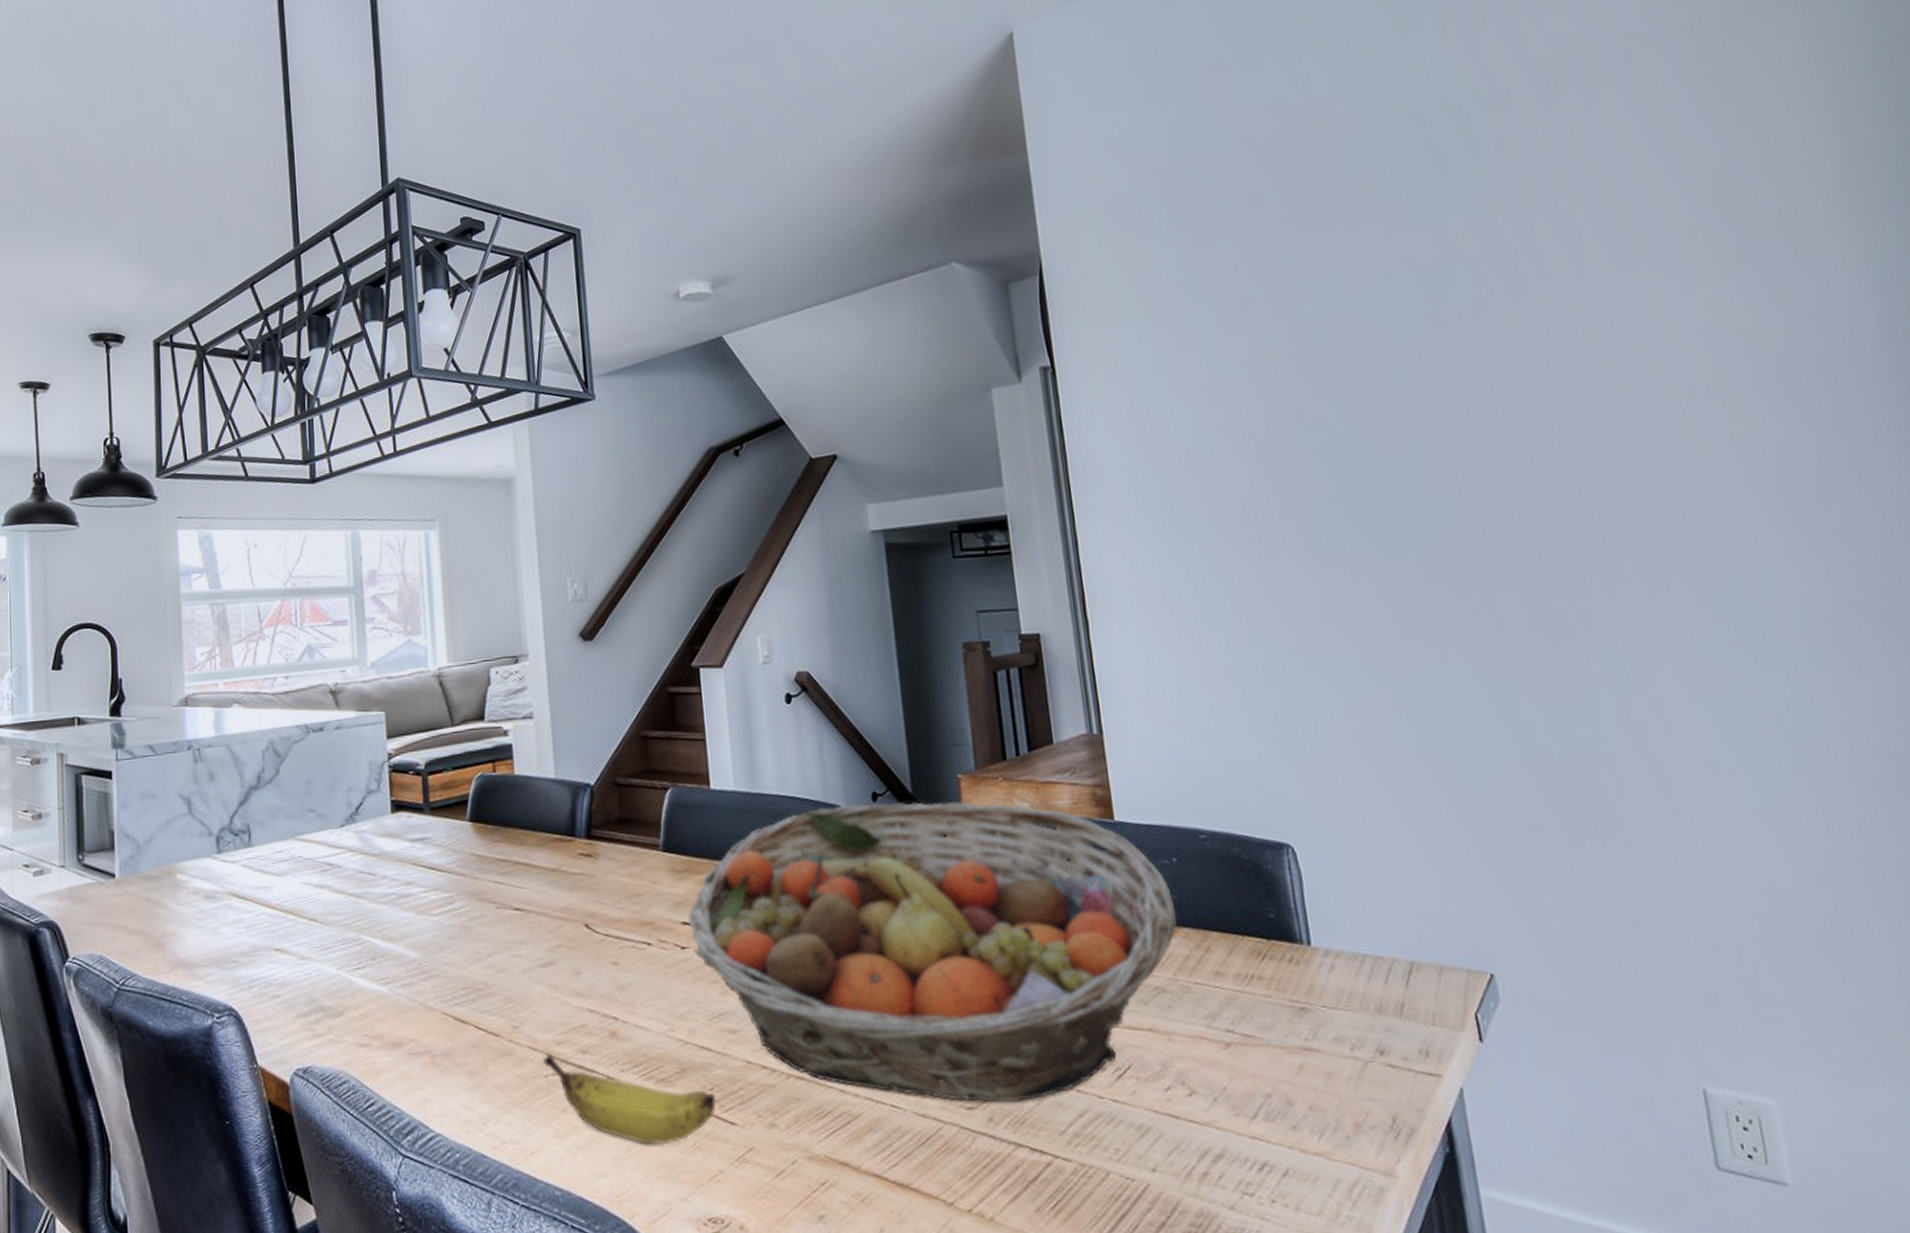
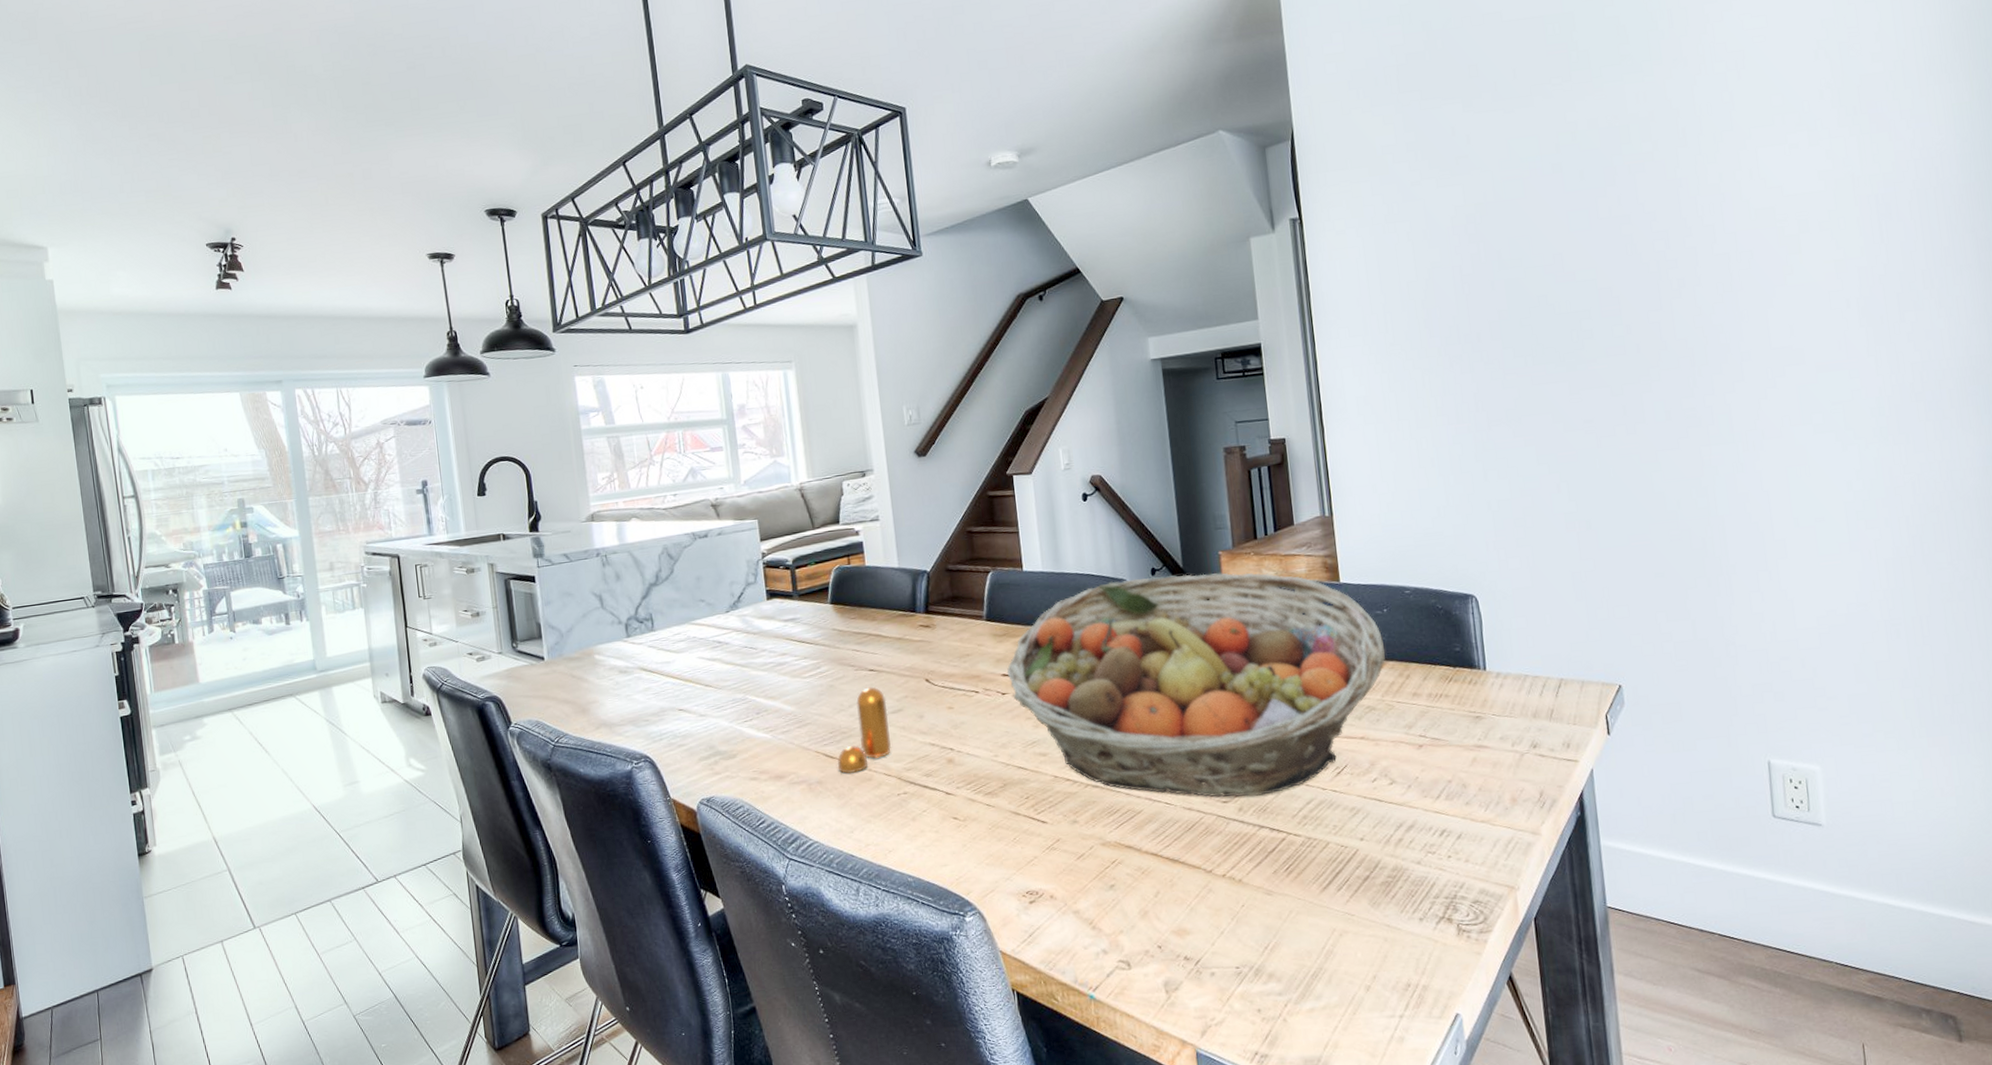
pepper shaker: none [470,930,538,1045] -> present [838,686,891,774]
banana: present [542,1053,716,1145] -> none [895,777,1031,841]

